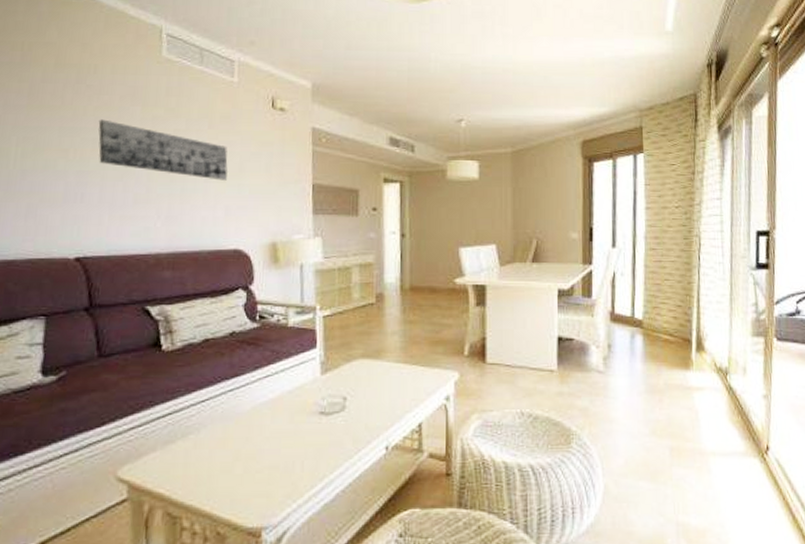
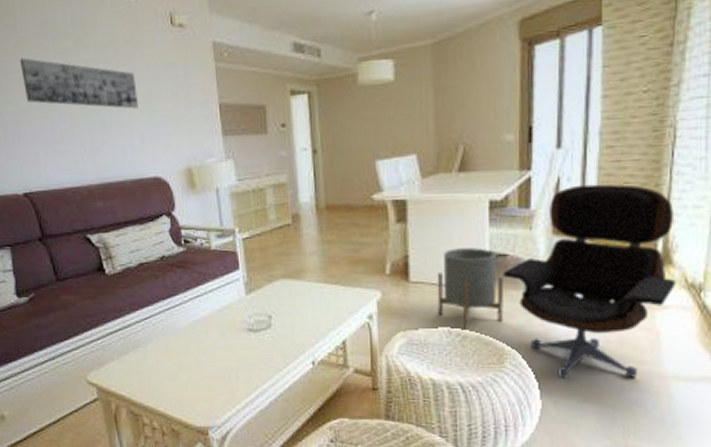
planter: none [511,332,571,411] -> present [437,248,504,330]
lounge chair: none [569,279,708,457] -> present [503,184,676,378]

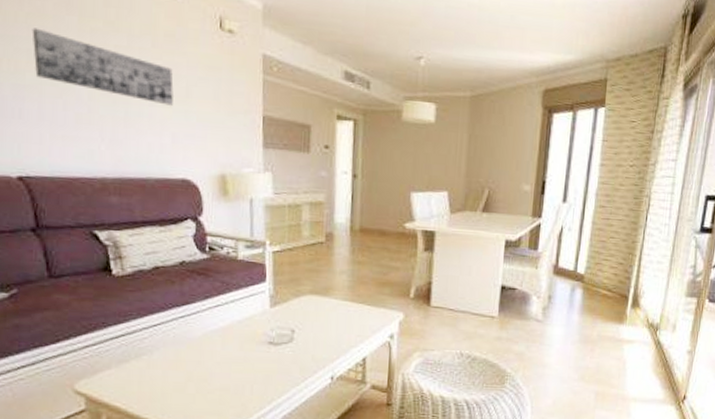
planter: present [437,248,504,330] -> none [453,279,512,353]
lounge chair: present [503,184,676,378] -> none [510,235,644,399]

